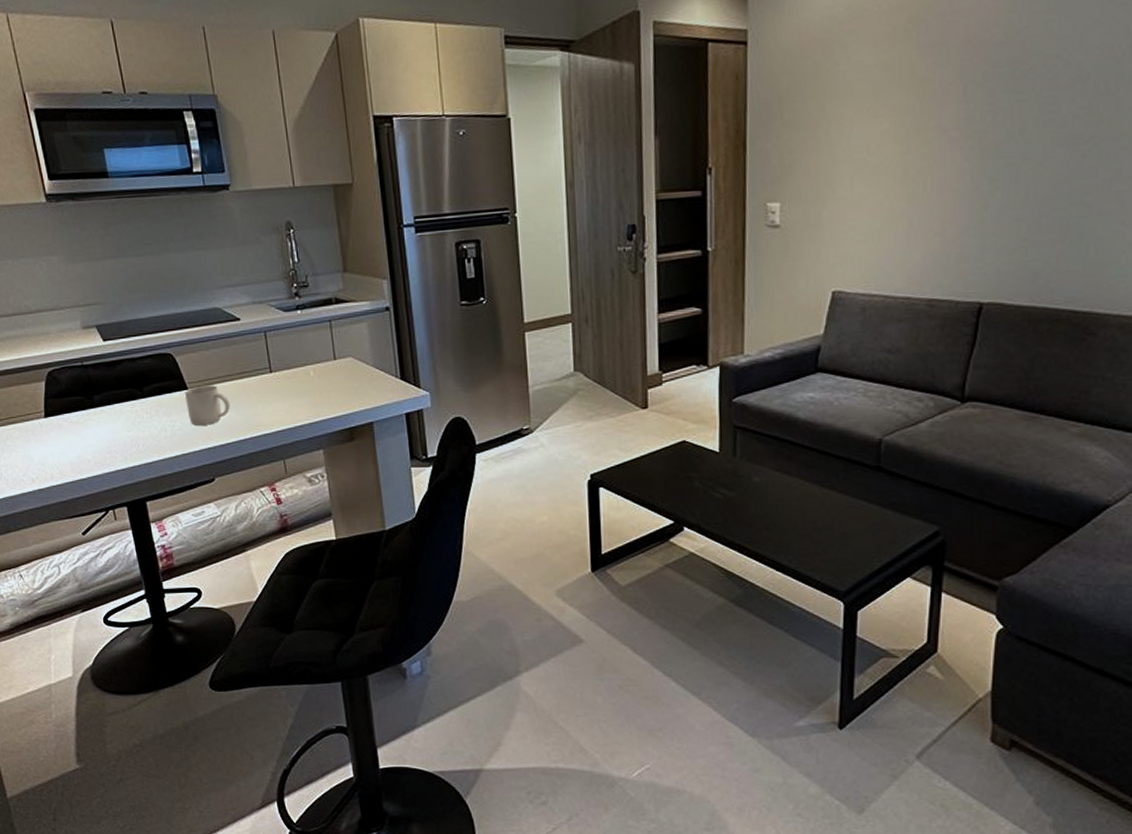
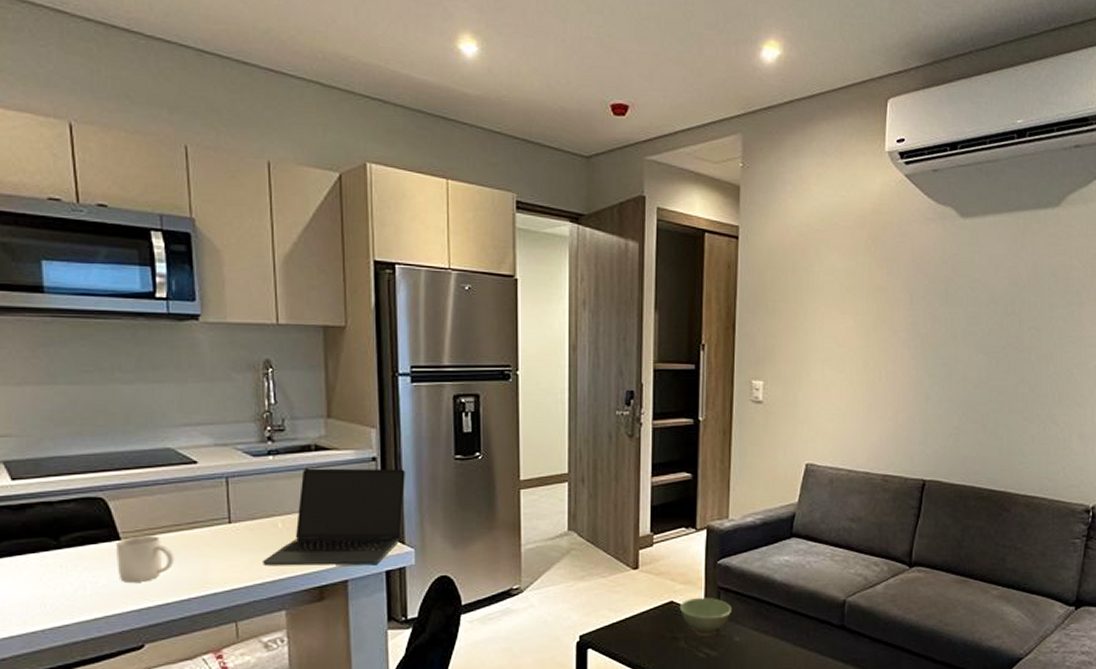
laptop: none [301,317,417,410] -> present [263,468,405,566]
bowl: none [692,436,749,476] -> present [679,597,731,636]

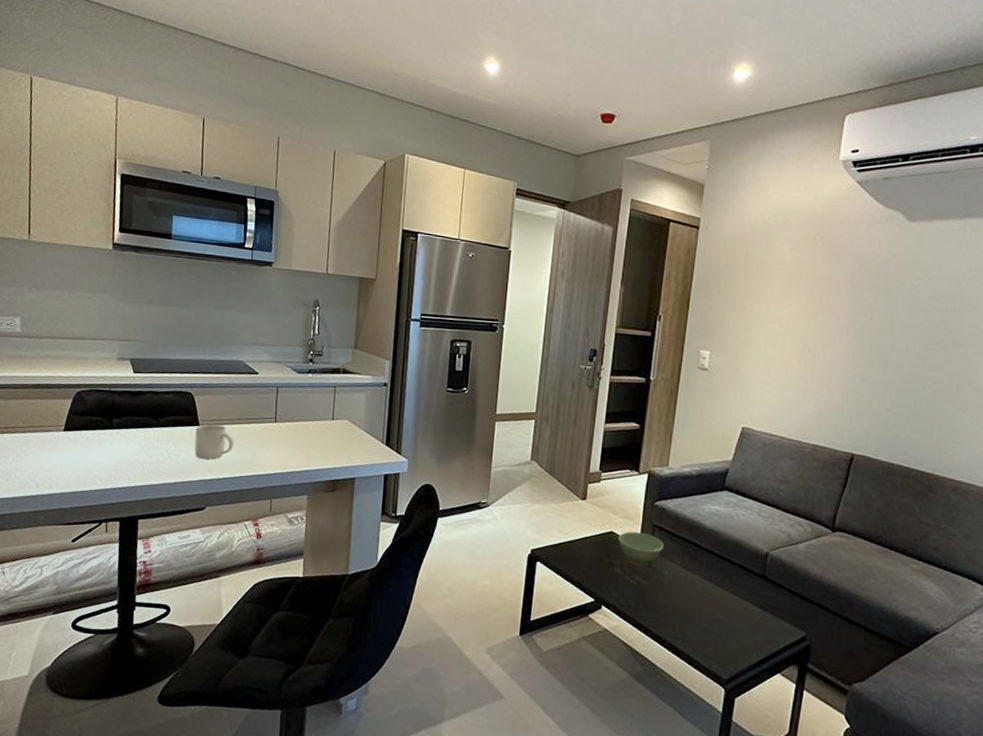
laptop: present [263,468,405,566] -> none [295,386,408,468]

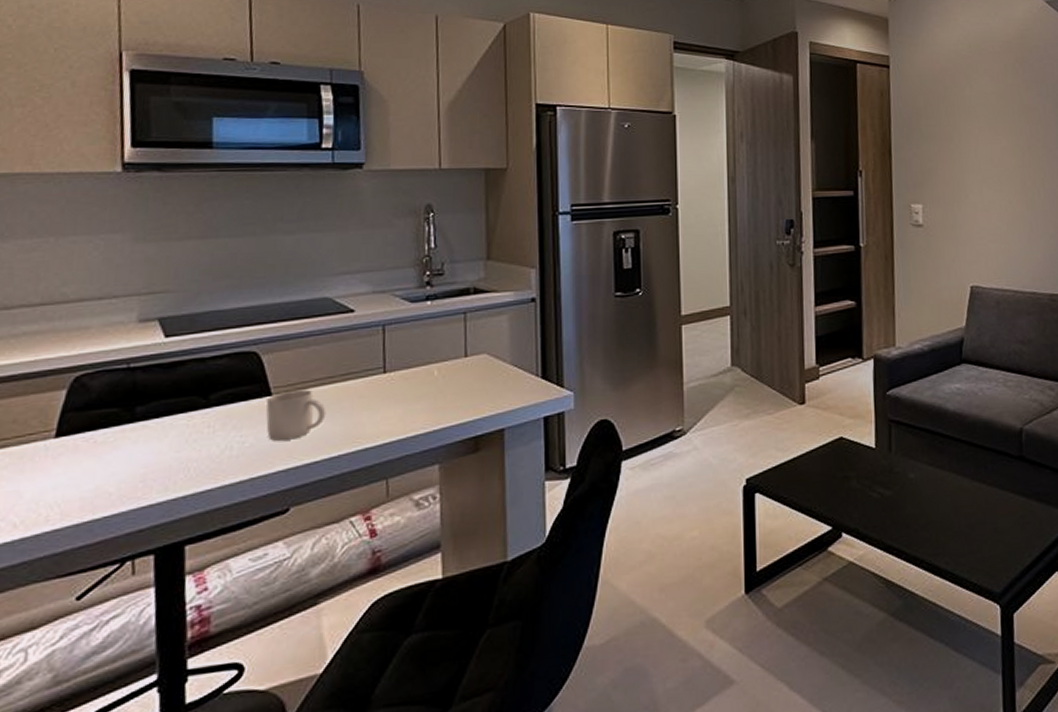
bowl: present [617,531,664,567] -> none [849,431,904,474]

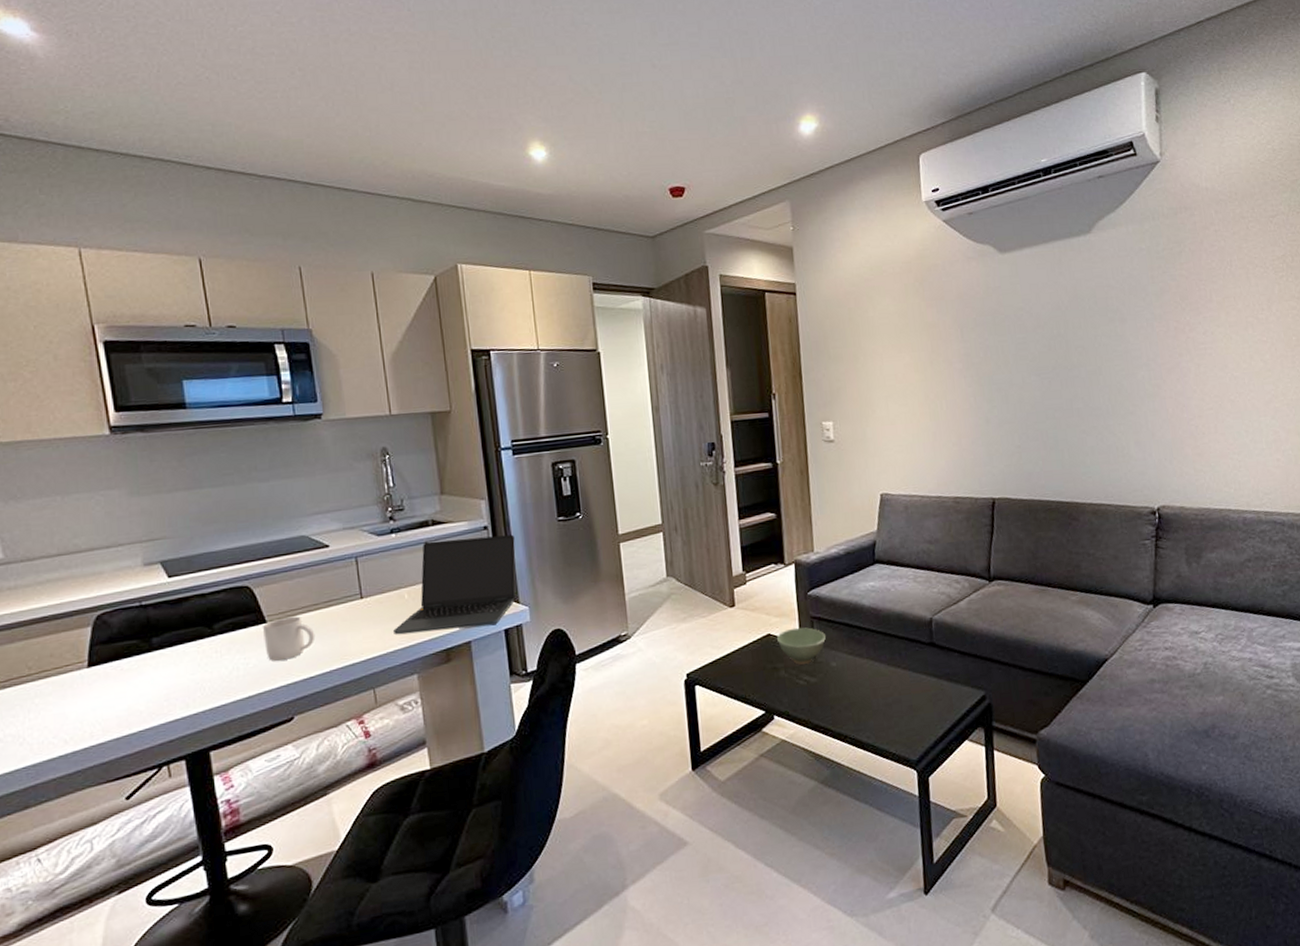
laptop: none [417,309,565,417] -> present [393,534,516,634]
bowl: none [849,431,904,474] -> present [776,627,826,665]

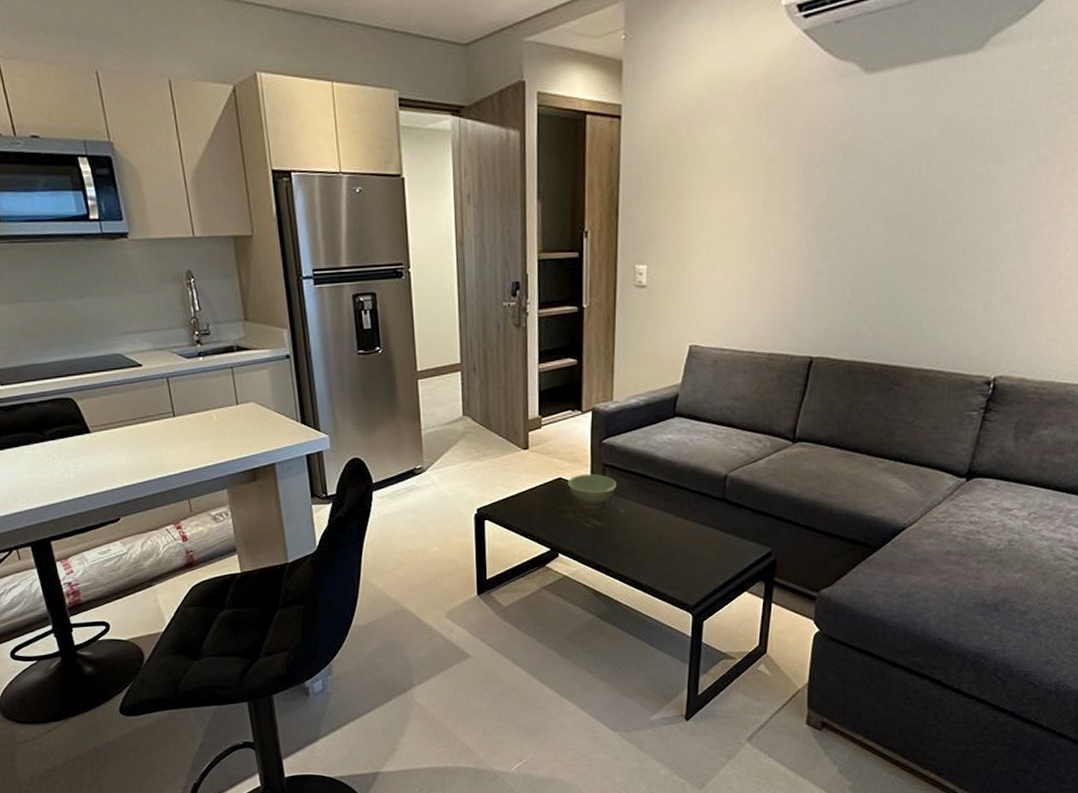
mug: present [262,616,316,661] -> none [86,429,135,468]
laptop: present [393,534,516,634] -> none [204,365,317,452]

